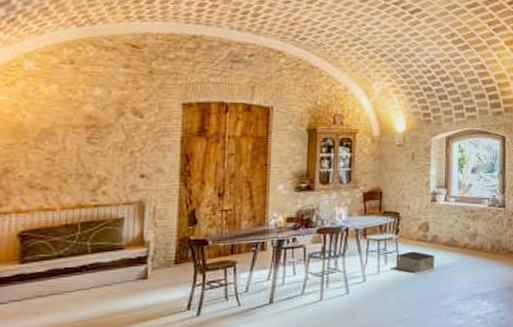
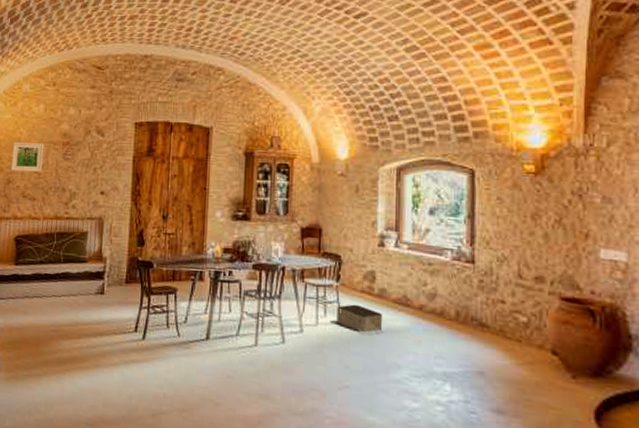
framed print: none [8,126,60,159] -> present [10,141,44,172]

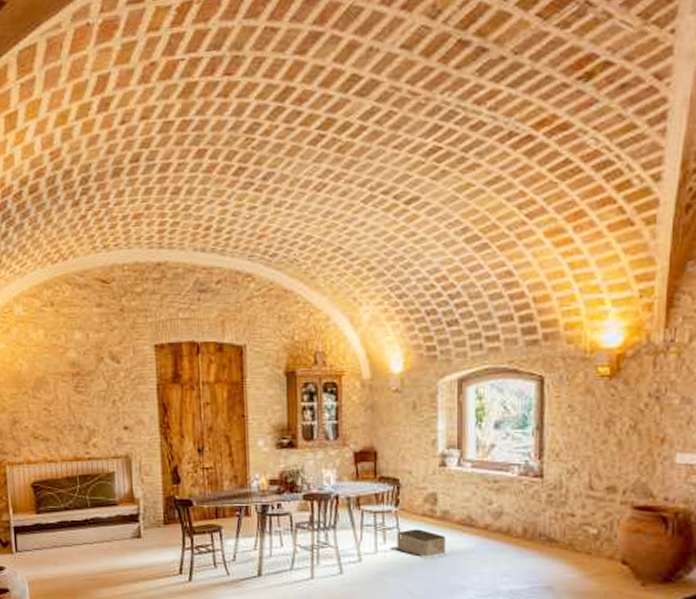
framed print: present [10,141,44,172] -> none [12,375,52,409]

